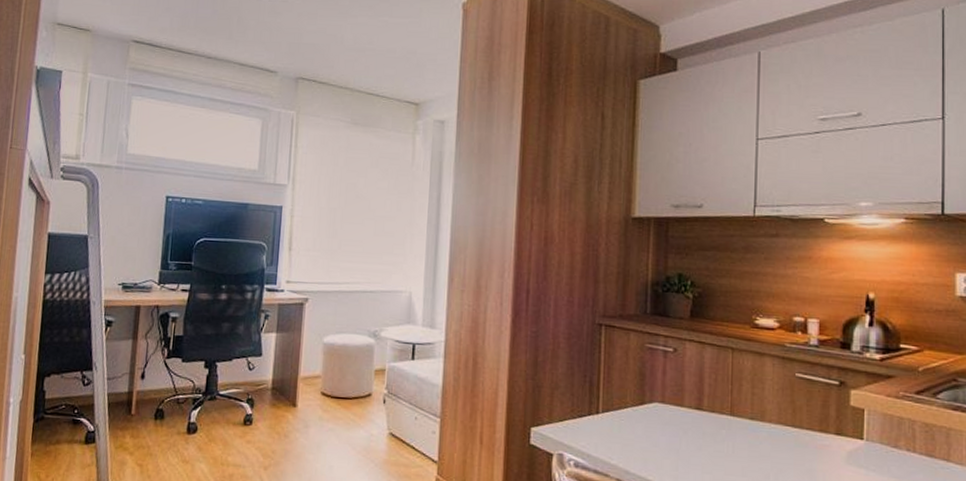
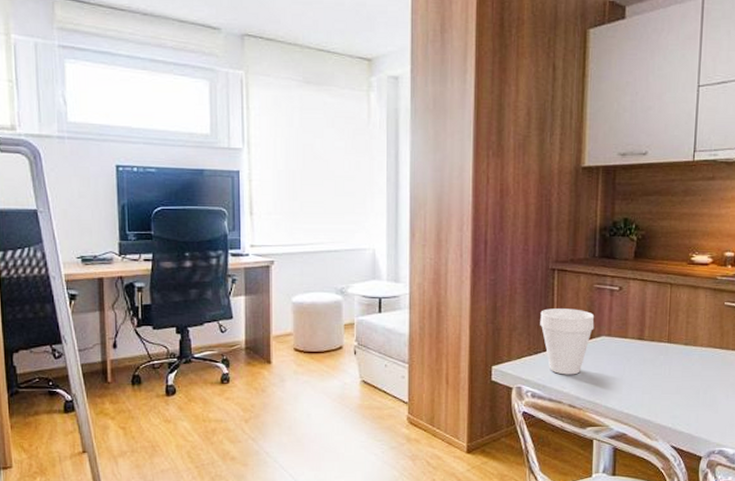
cup: none [585,367,646,445] -> present [540,308,595,375]

